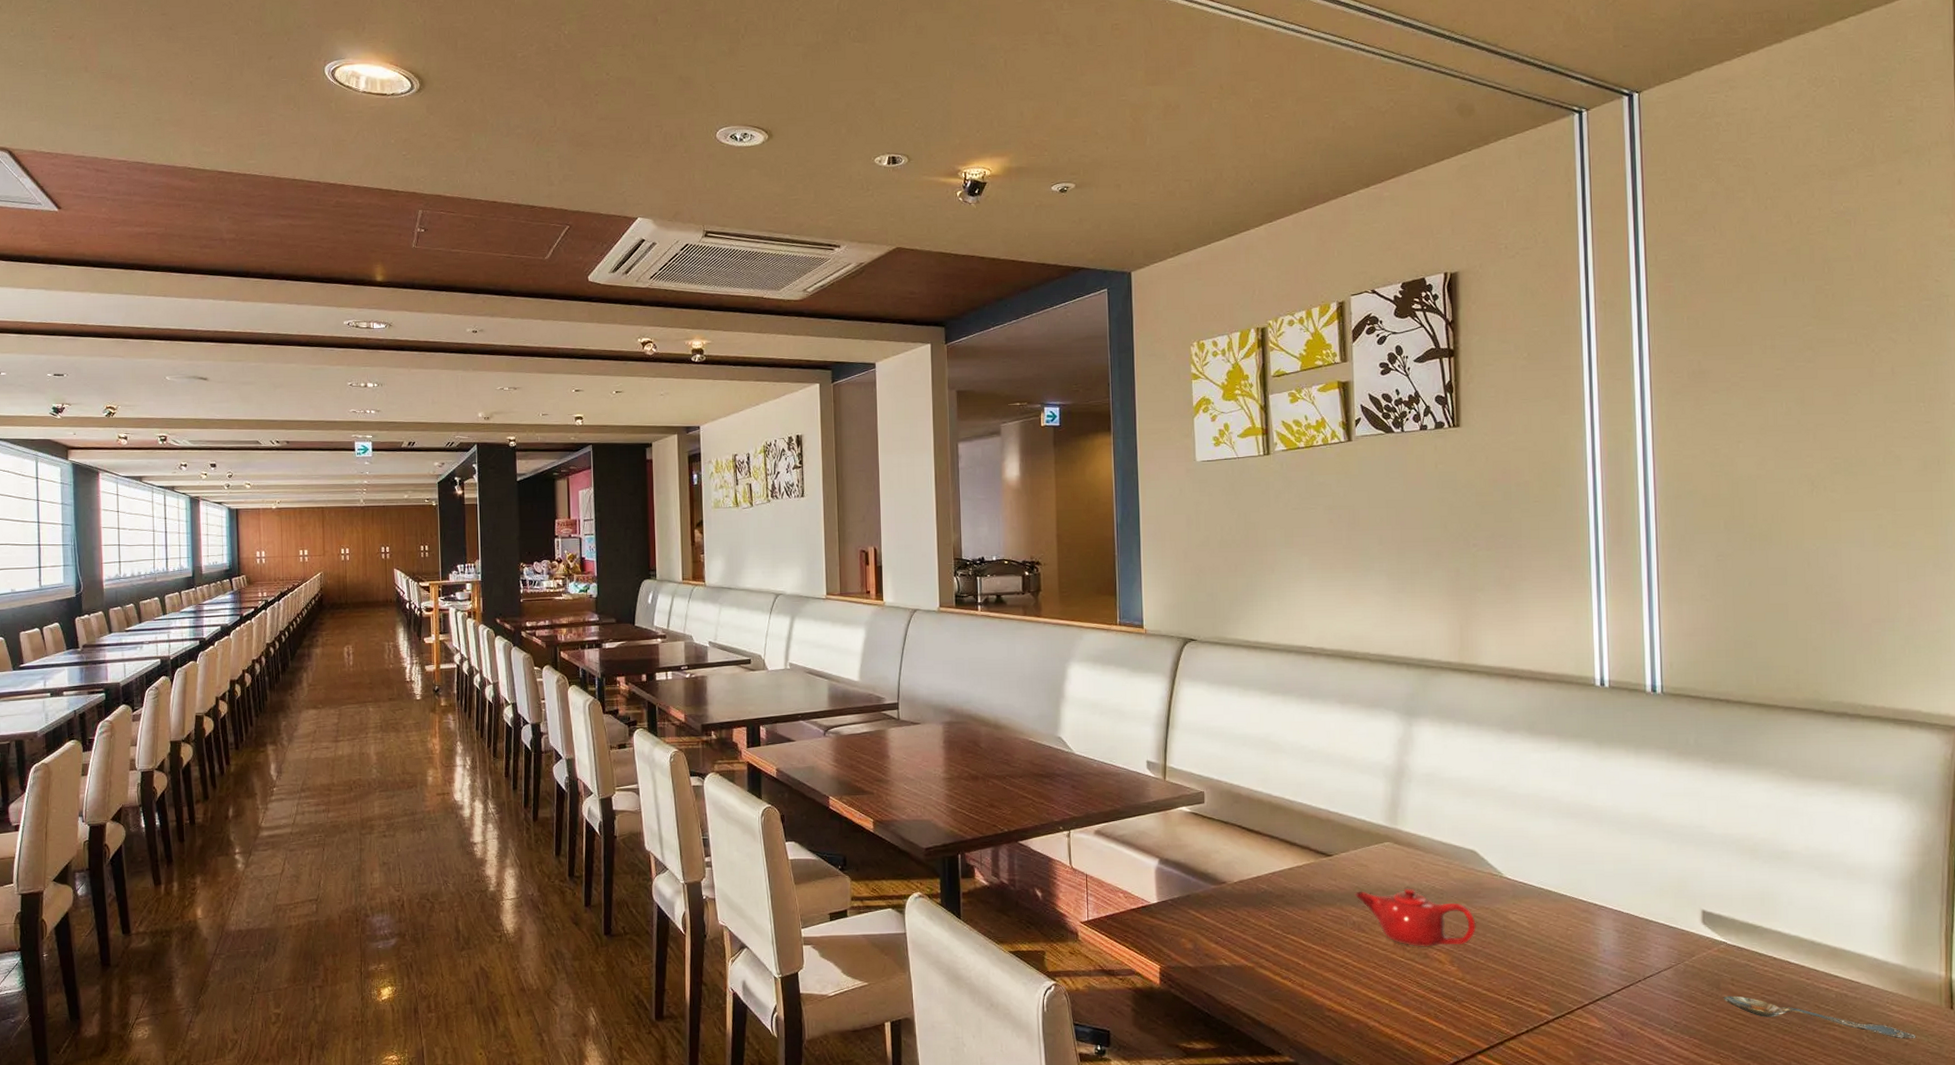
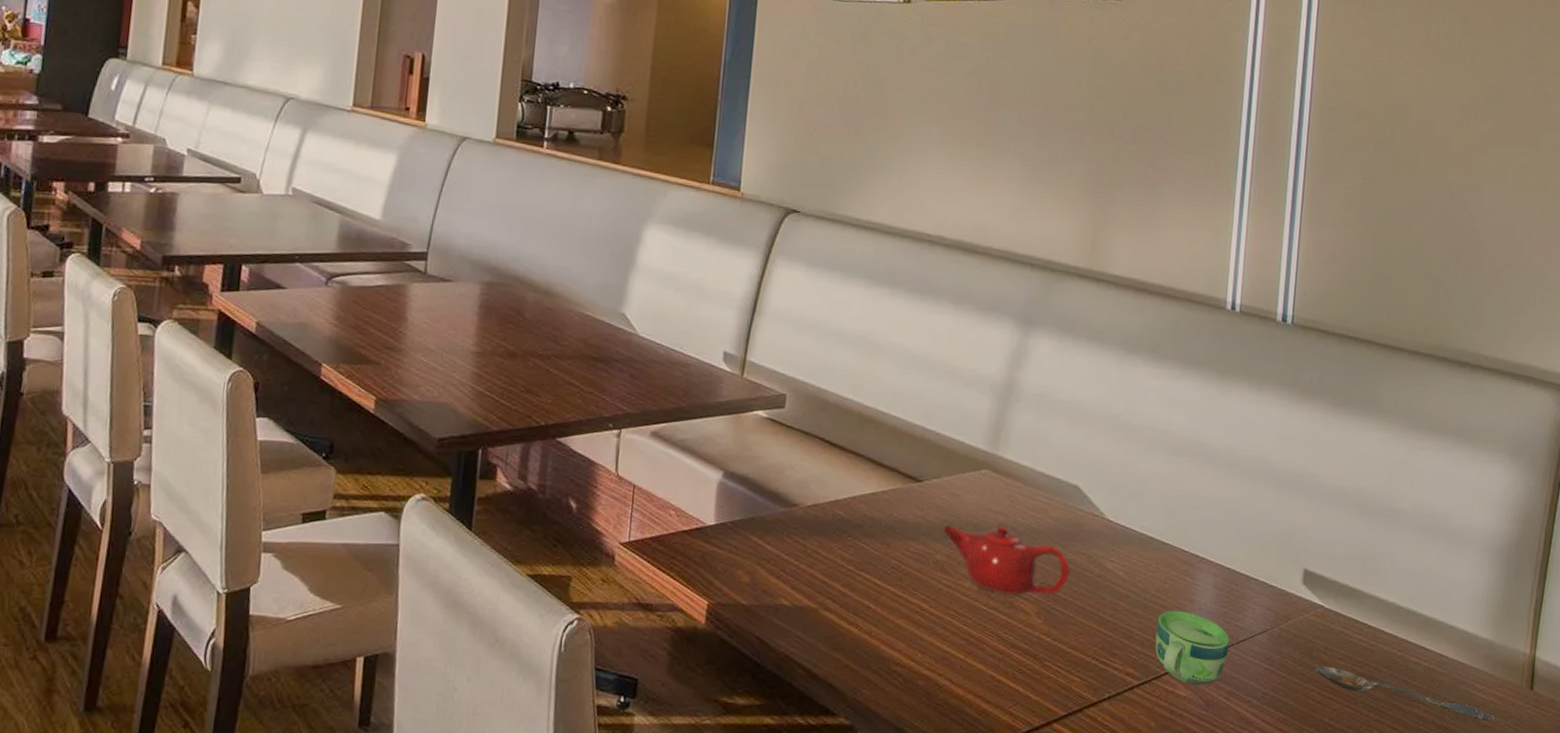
cup: none [1564,952,1637,1017] -> present [1155,610,1230,685]

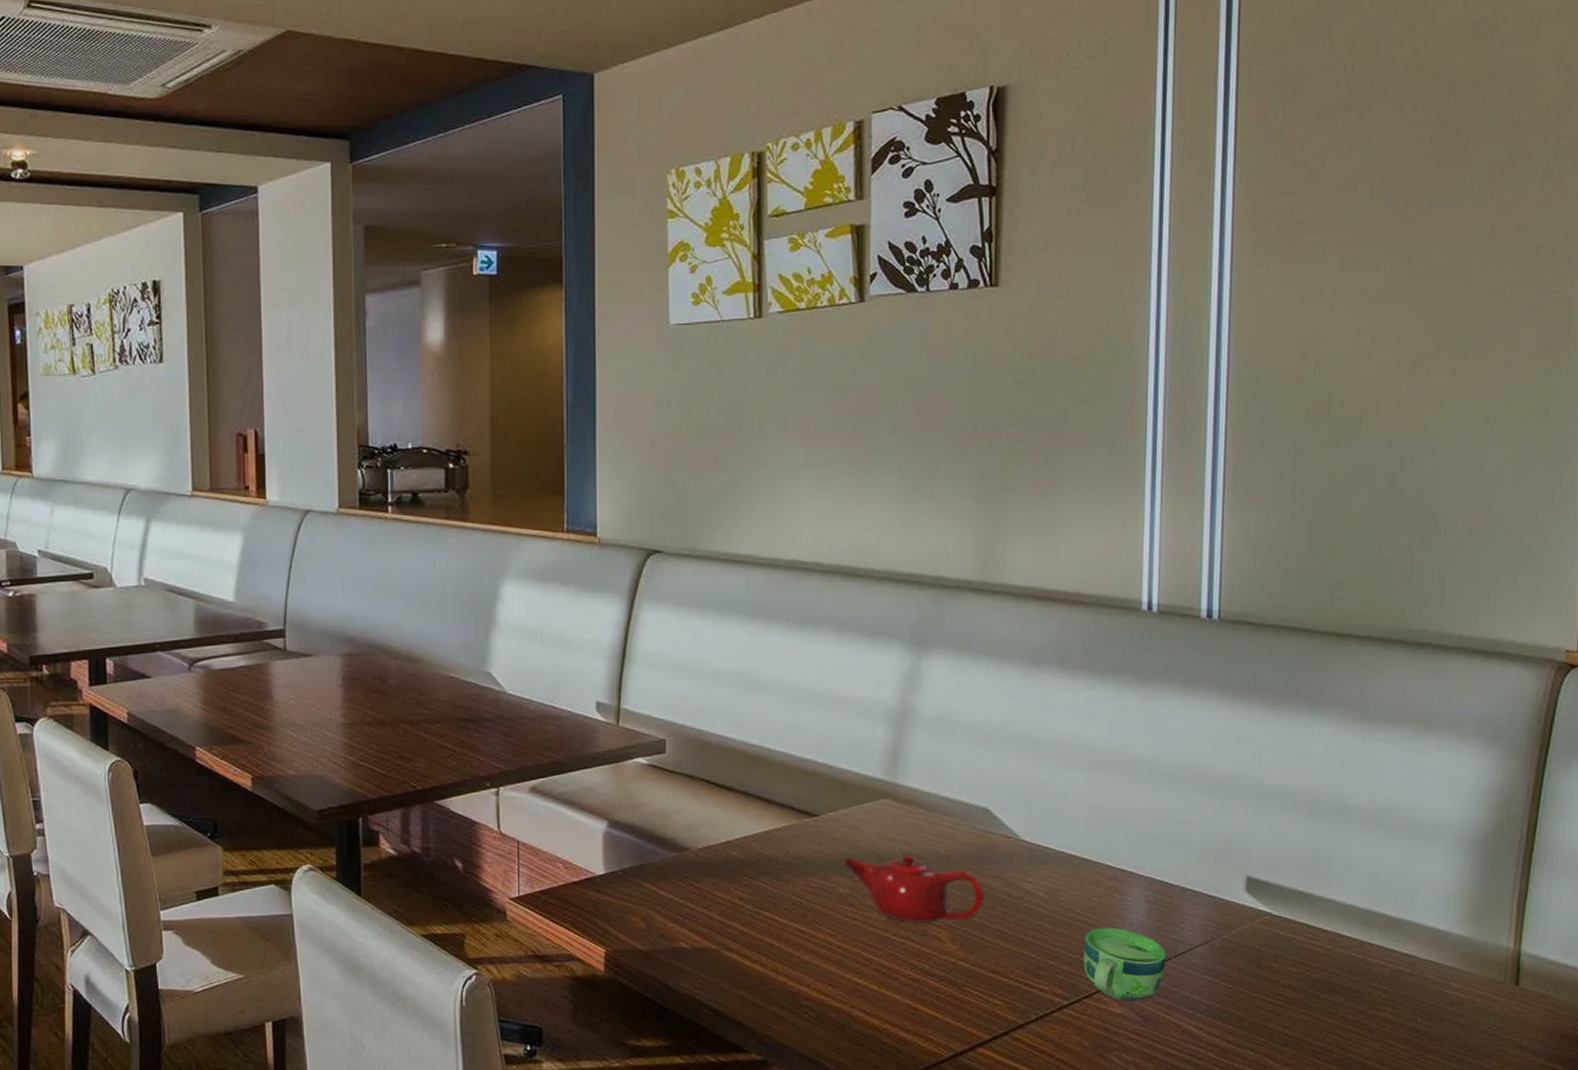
spoon: present [1314,666,1495,721] -> none [1263,974,1475,1020]

